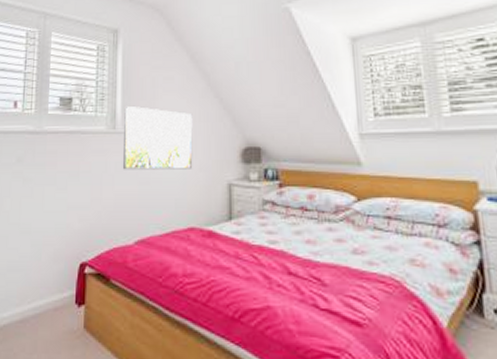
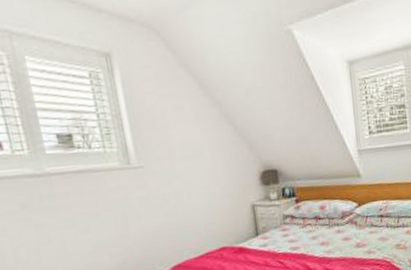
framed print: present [122,105,193,170] -> none [135,138,217,204]

